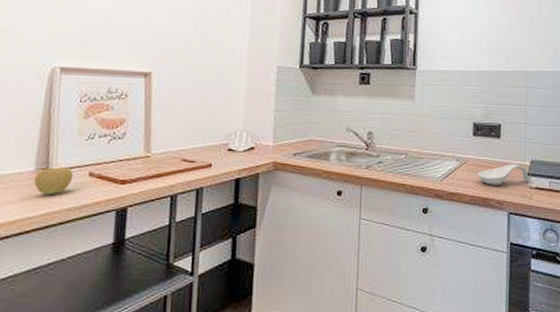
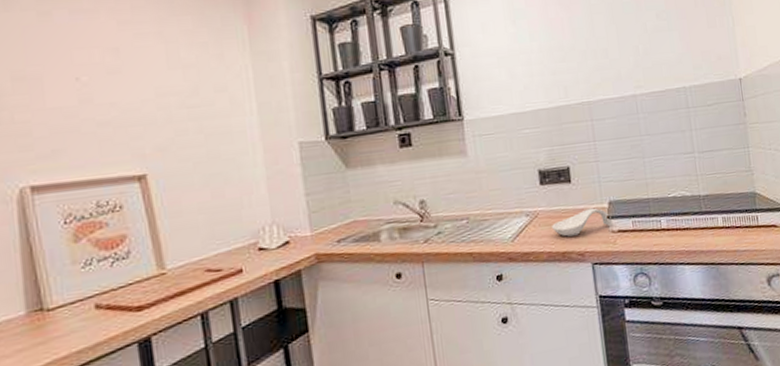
apple: present [33,167,74,196] -> none [28,303,77,341]

